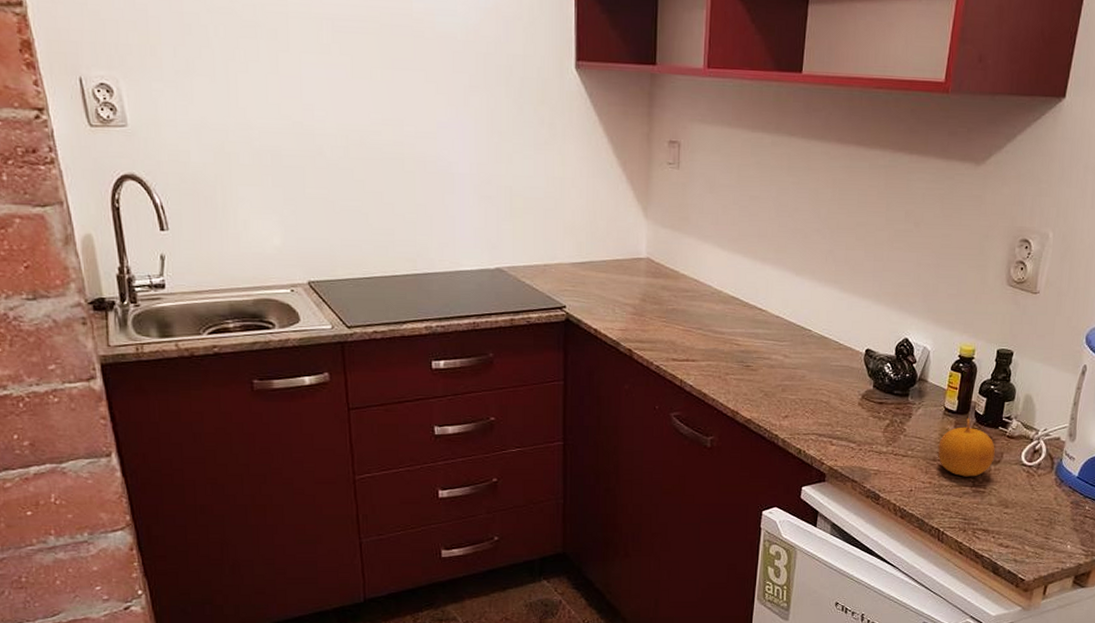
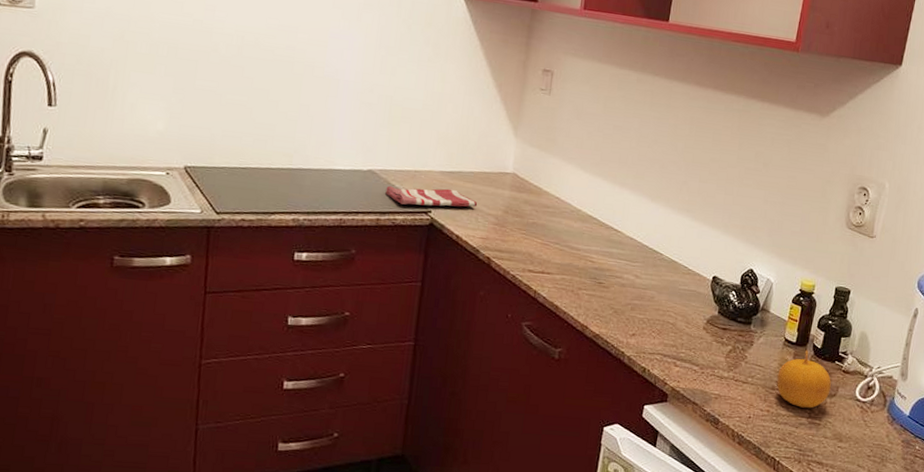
dish towel: none [516,281,613,302] -> present [385,185,478,207]

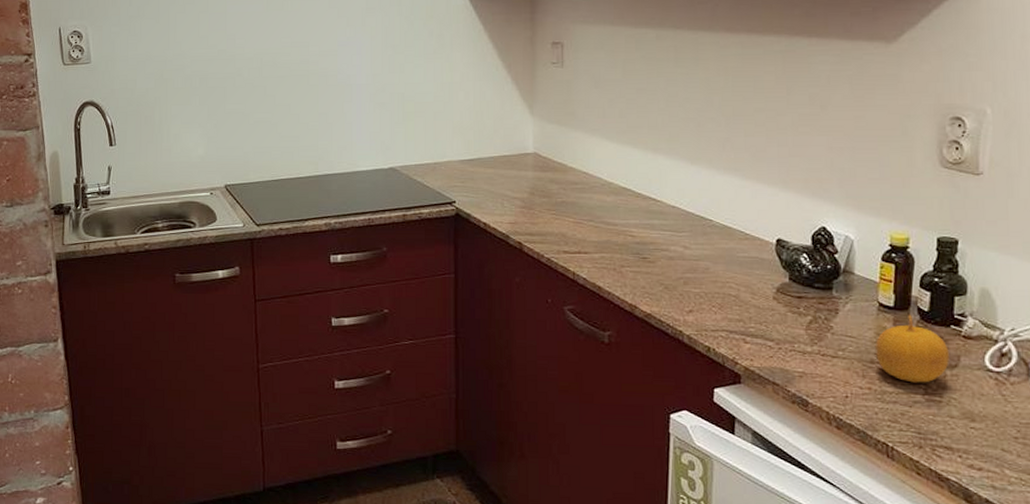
dish towel: present [385,185,478,207] -> none [408,177,502,198]

